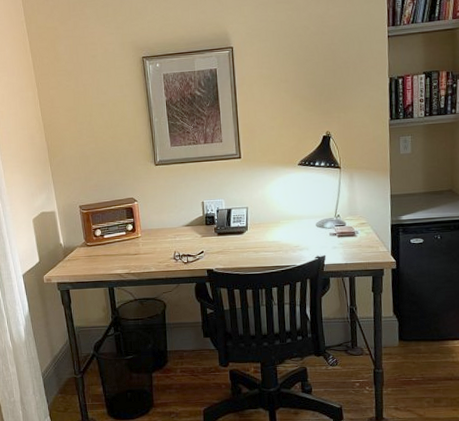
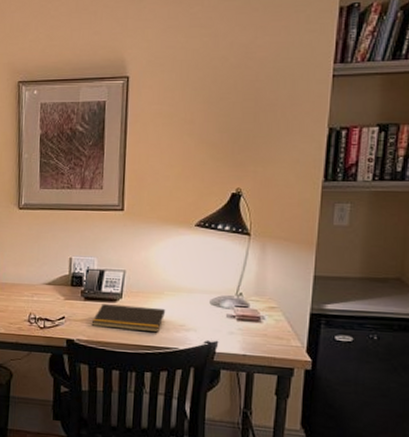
notepad: none [225,234,283,256] -> present [91,304,166,333]

